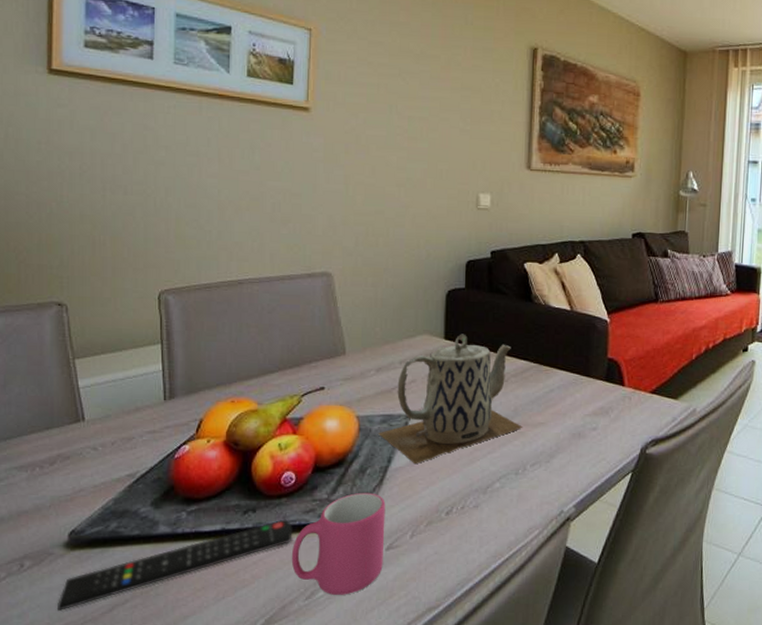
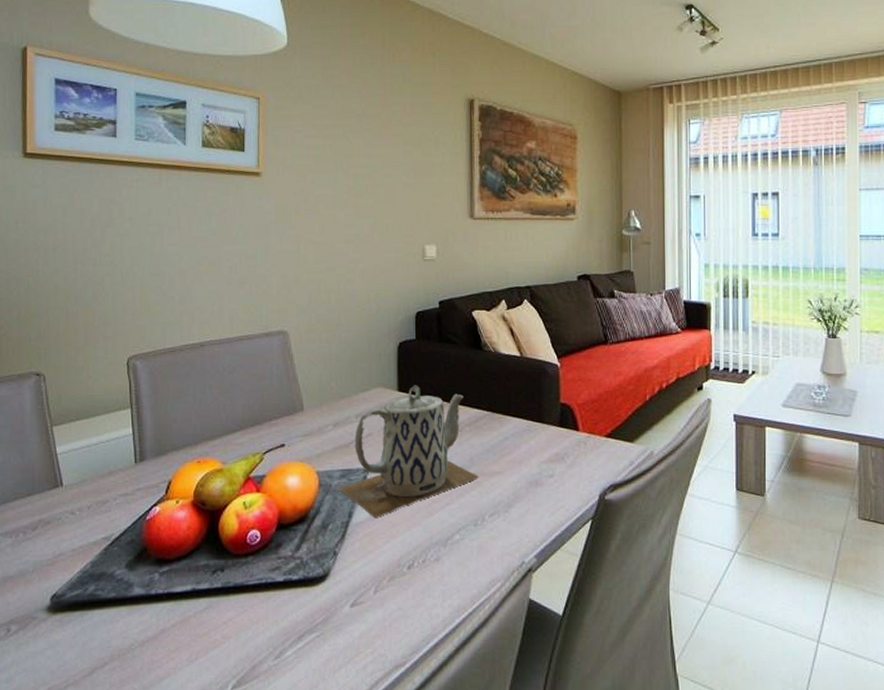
remote control: present [58,519,293,612] -> none [42,578,260,676]
mug: present [291,492,386,595] -> none [259,548,349,654]

